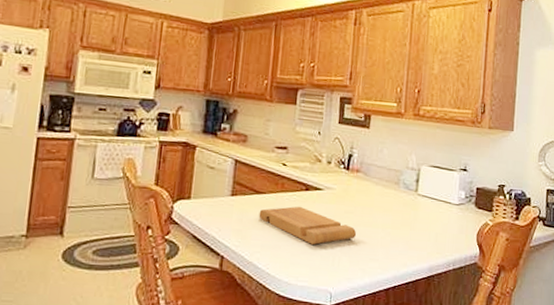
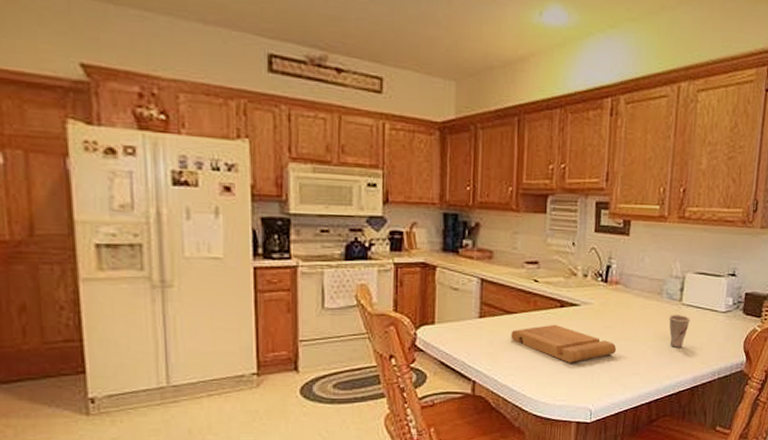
cup: none [405,204,426,236] -> present [669,315,690,347]

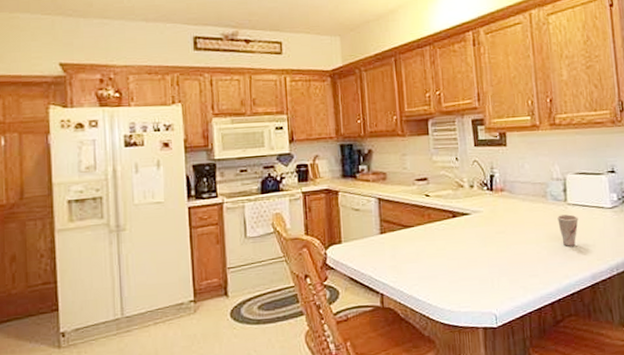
cutting board: present [510,324,616,363] -> none [410,233,511,270]

